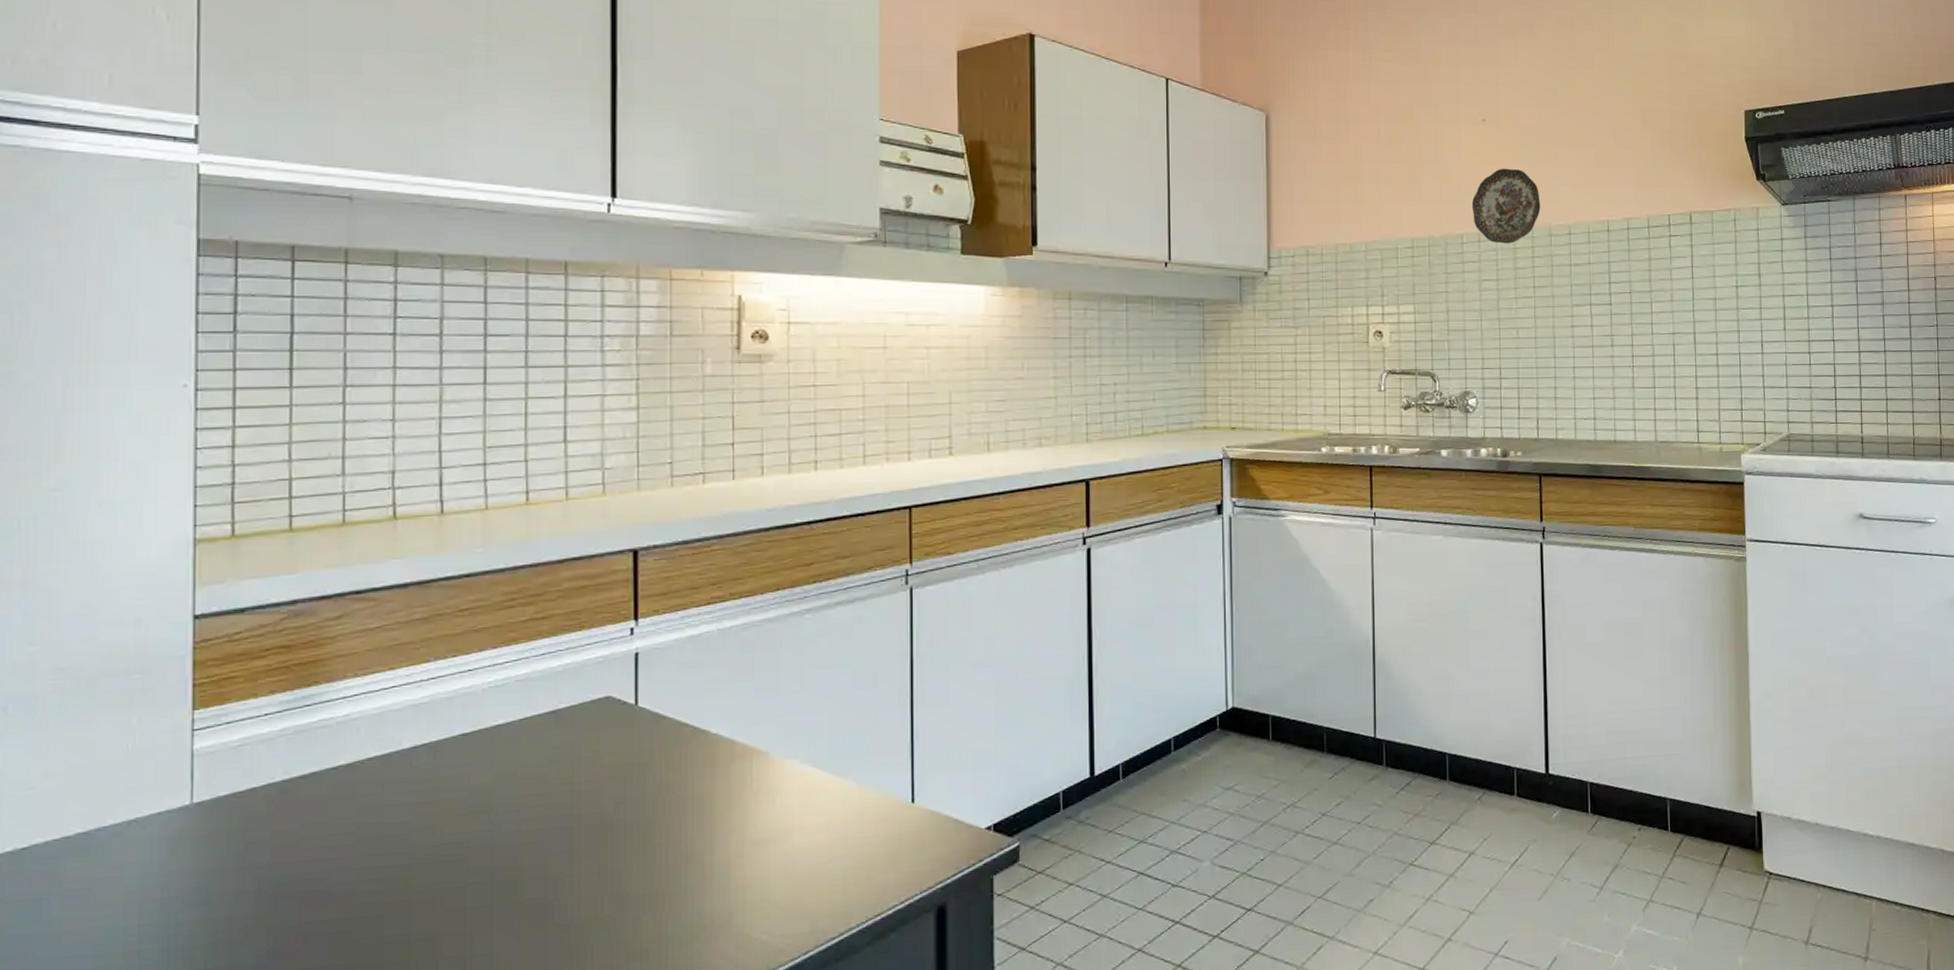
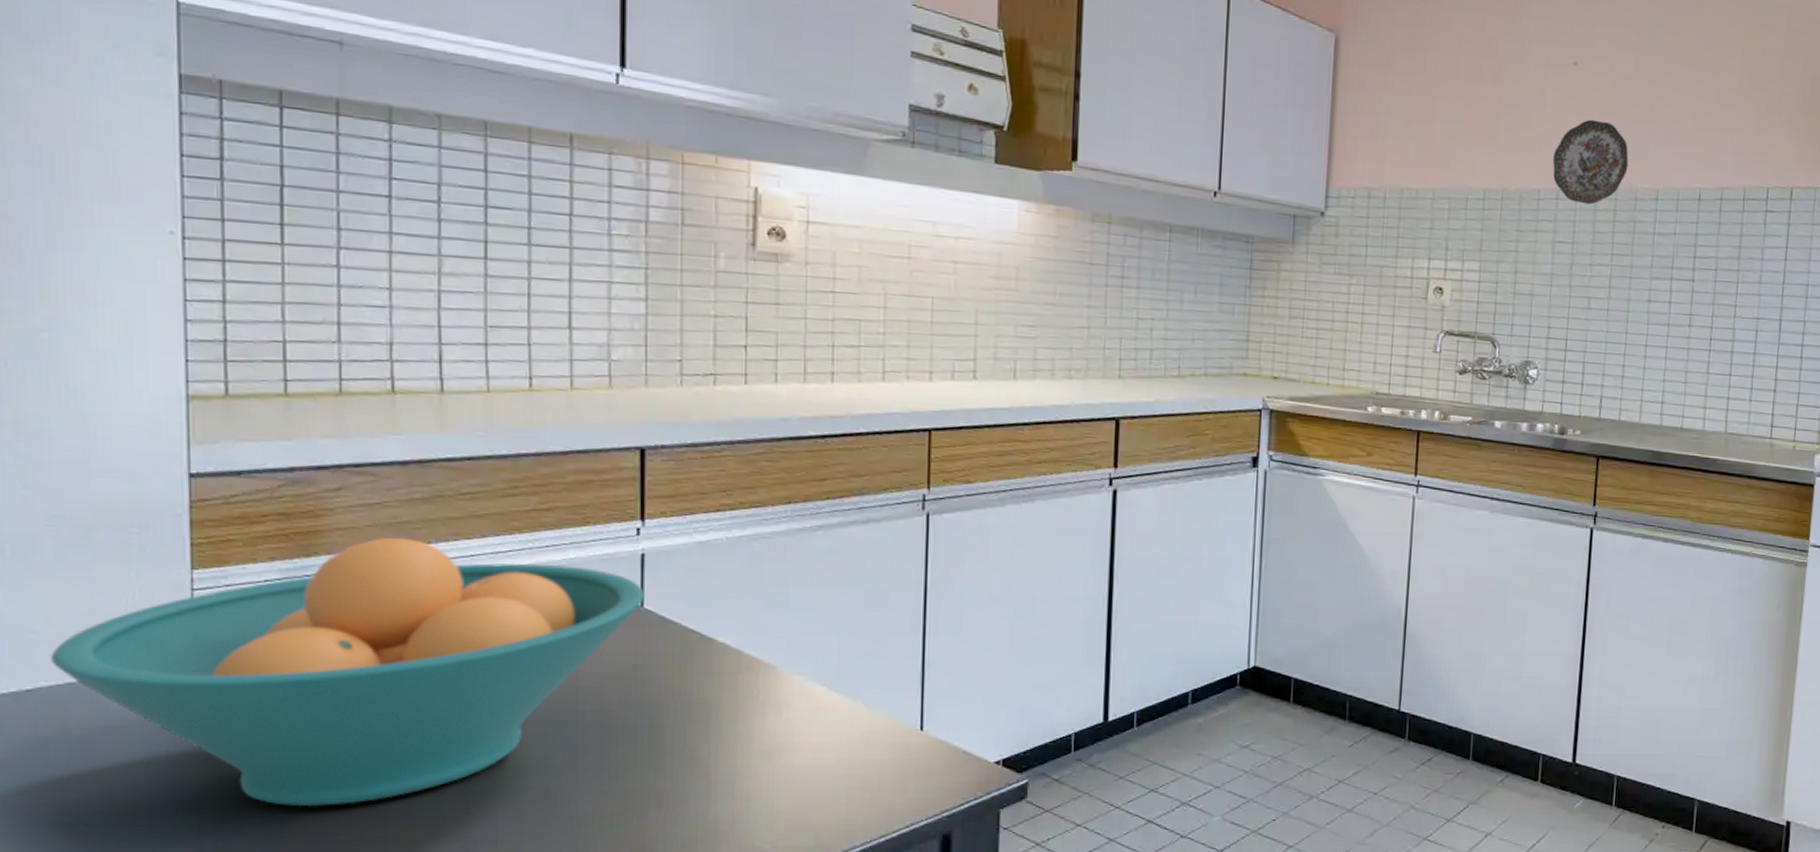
fruit bowl: none [48,658,638,943] -> present [51,537,644,807]

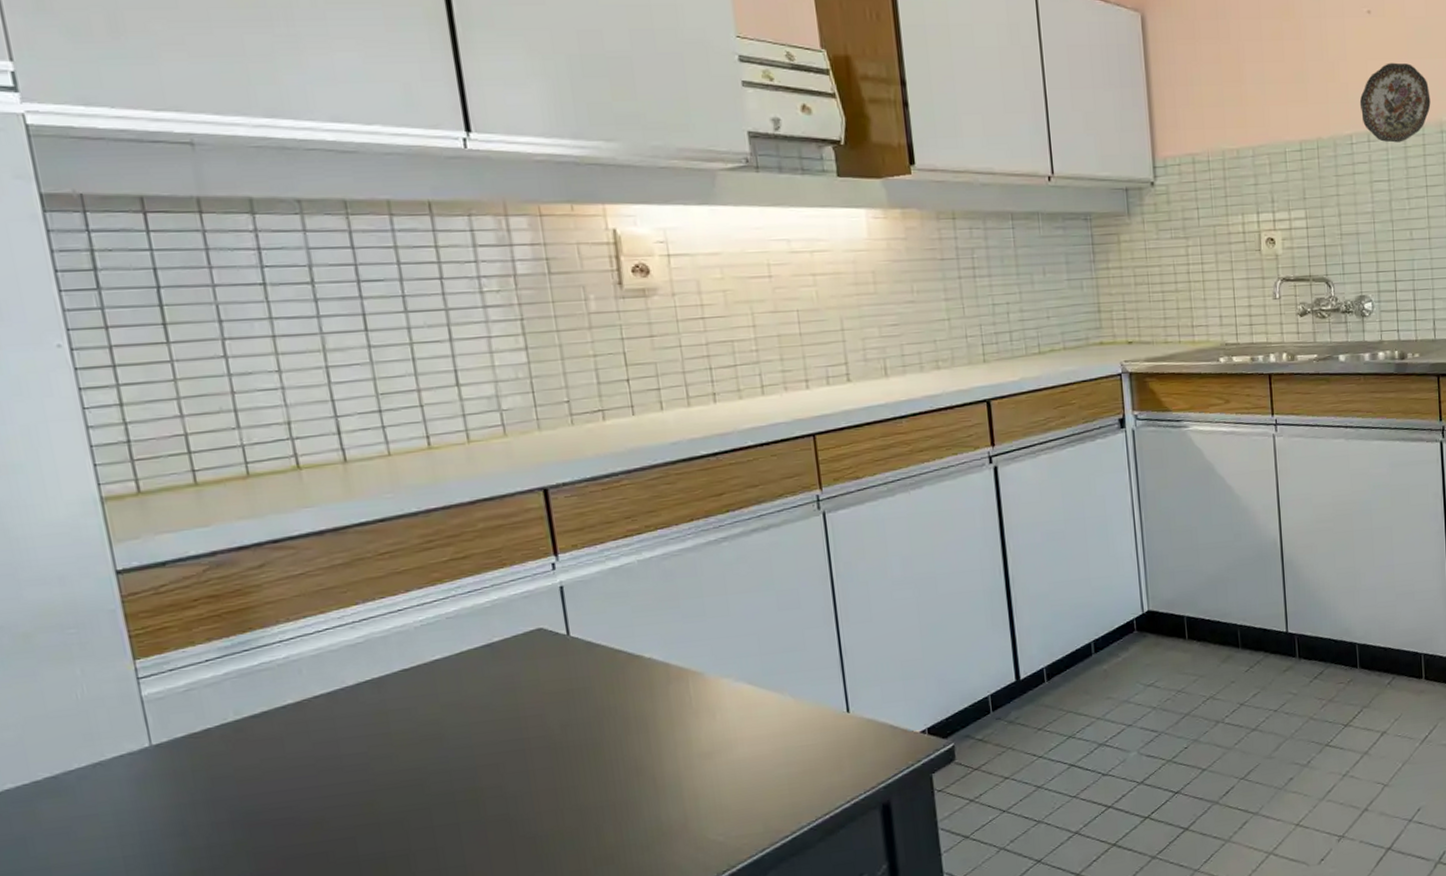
fruit bowl: present [51,537,644,807] -> none [12,602,570,866]

